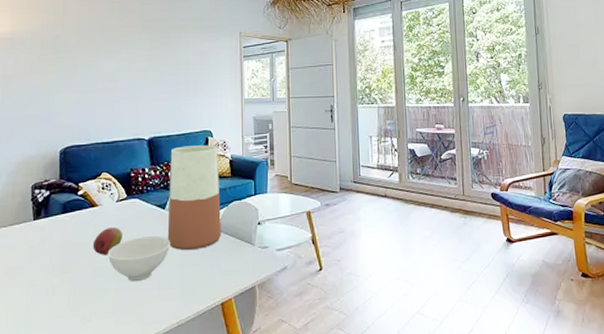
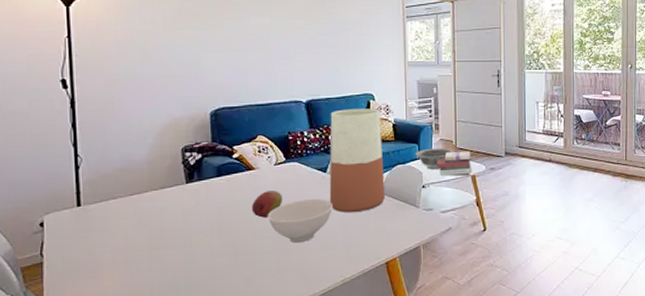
decorative bowl: none [250,183,290,206] -> present [414,148,454,170]
books: none [272,186,308,213] -> present [437,150,473,176]

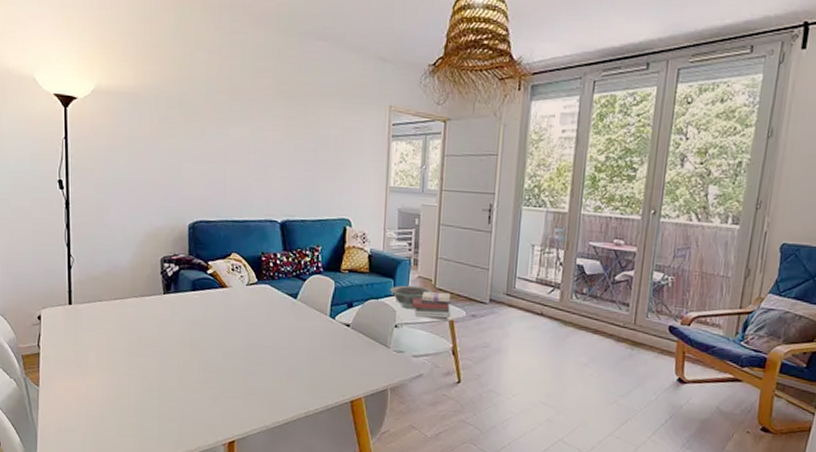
fruit: present [251,191,283,218] -> none [222,311,253,338]
bowl: present [267,199,334,244] -> none [236,324,302,369]
vase: present [329,108,385,213] -> none [298,233,357,345]

